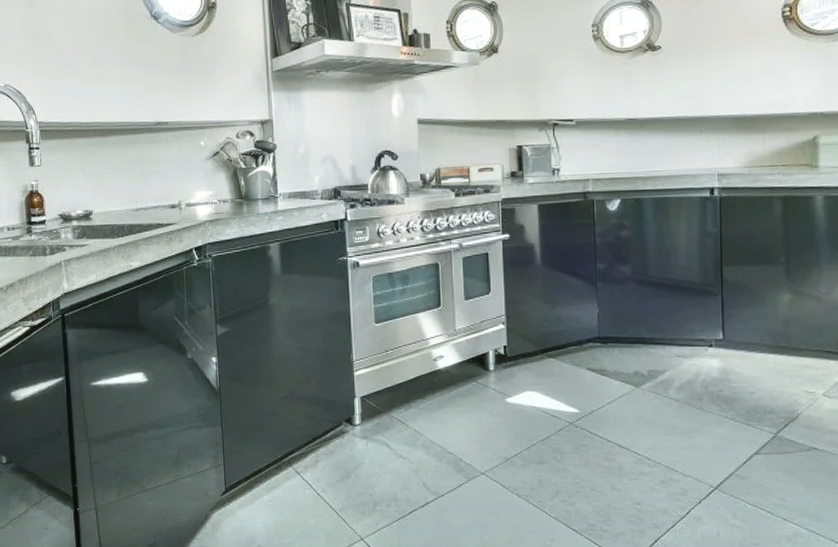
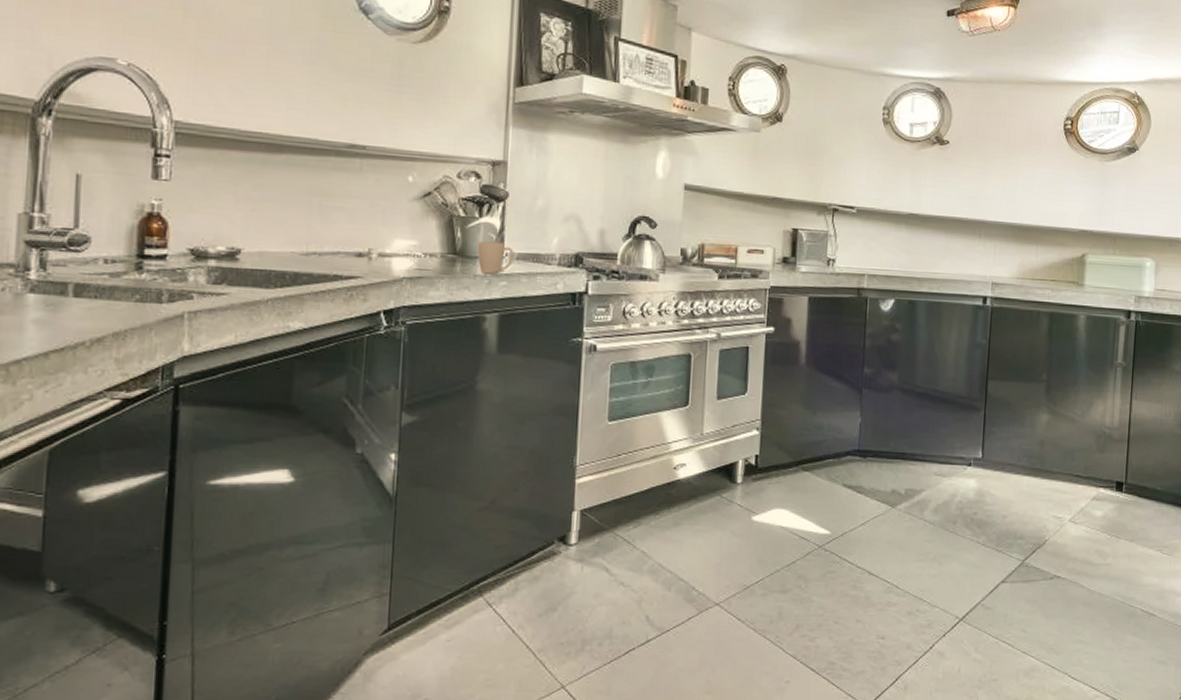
mug: none [257,185,287,212] -> present [477,241,515,275]

